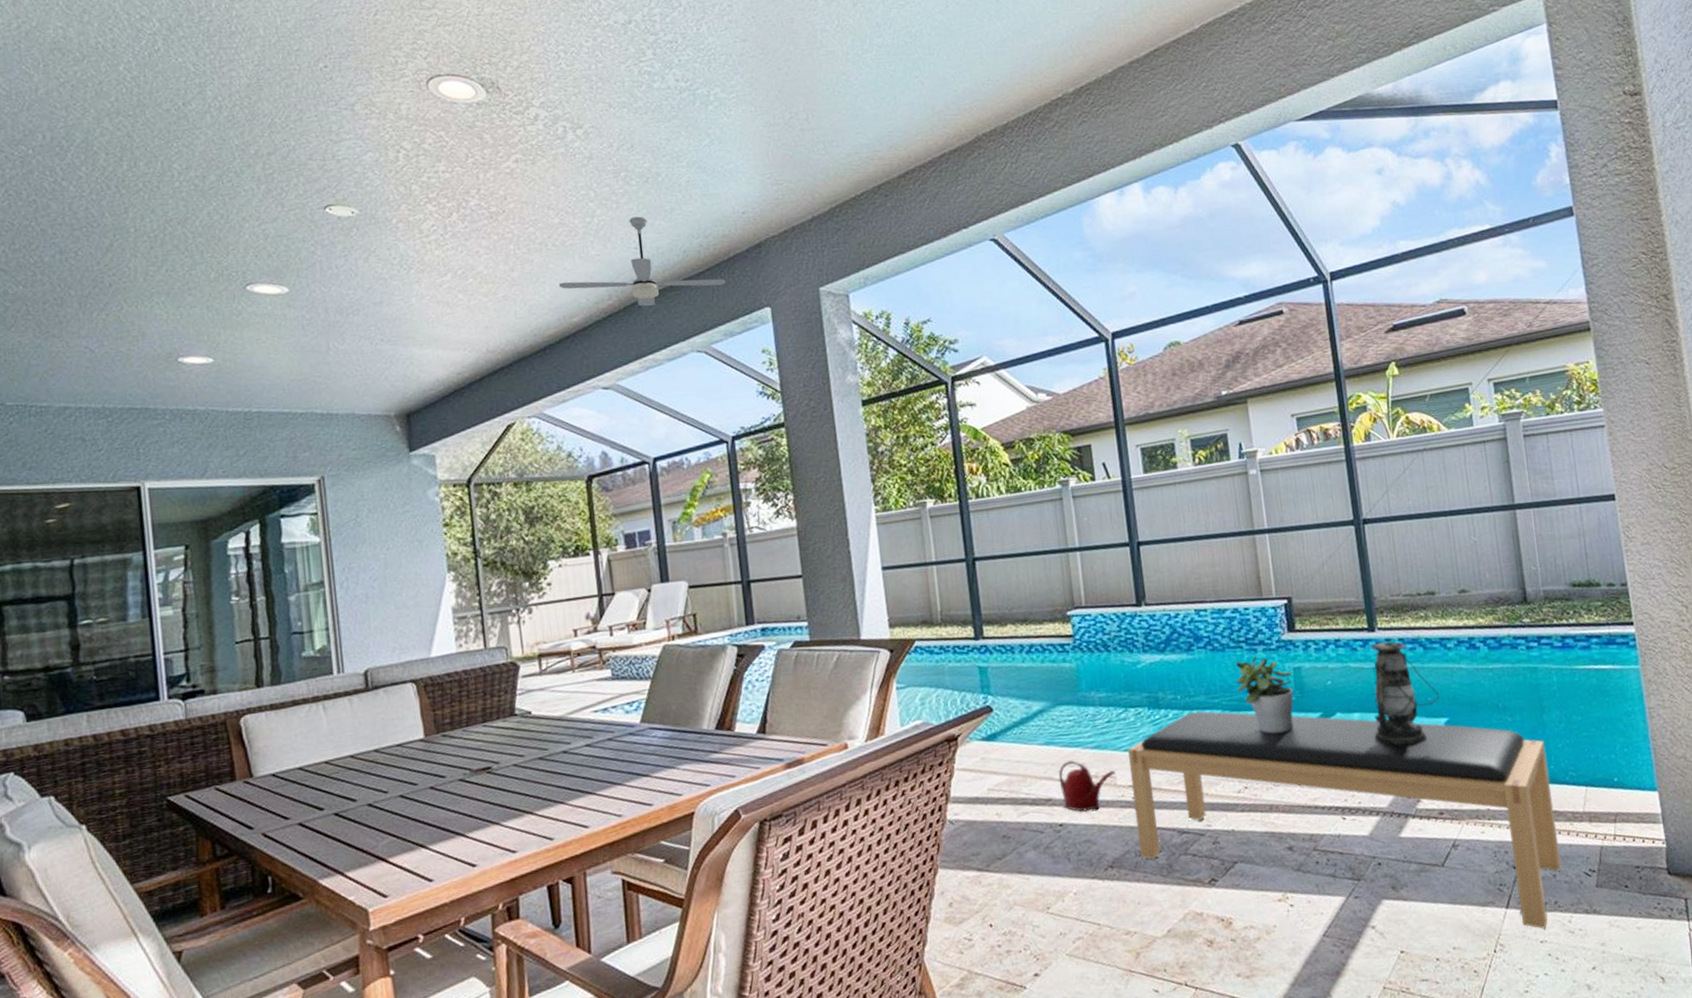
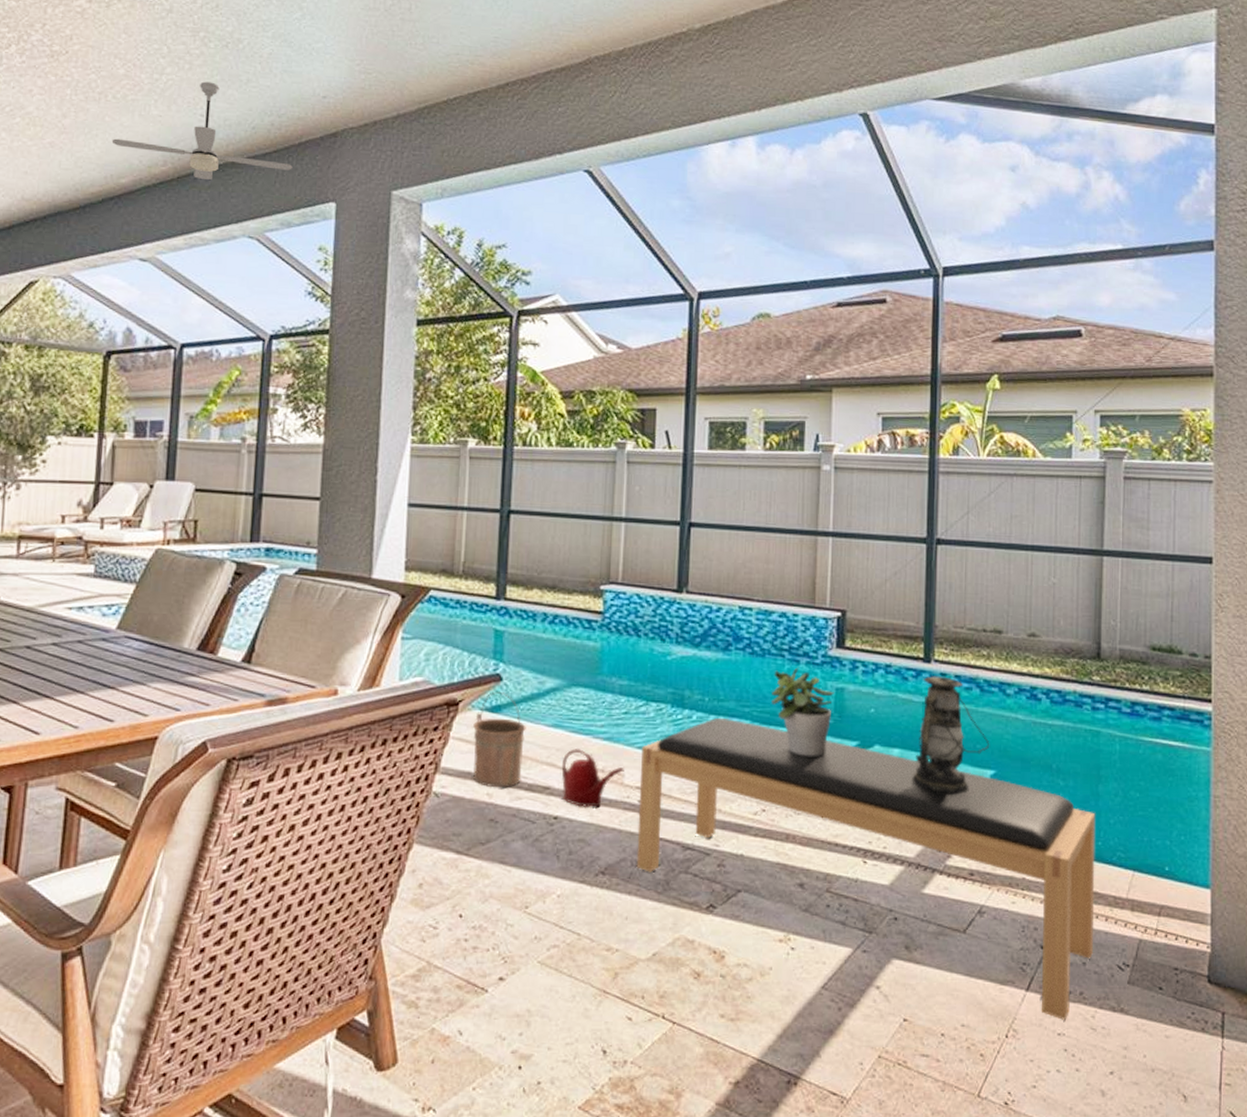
bucket: none [973,721,1025,809] -> present [472,691,526,788]

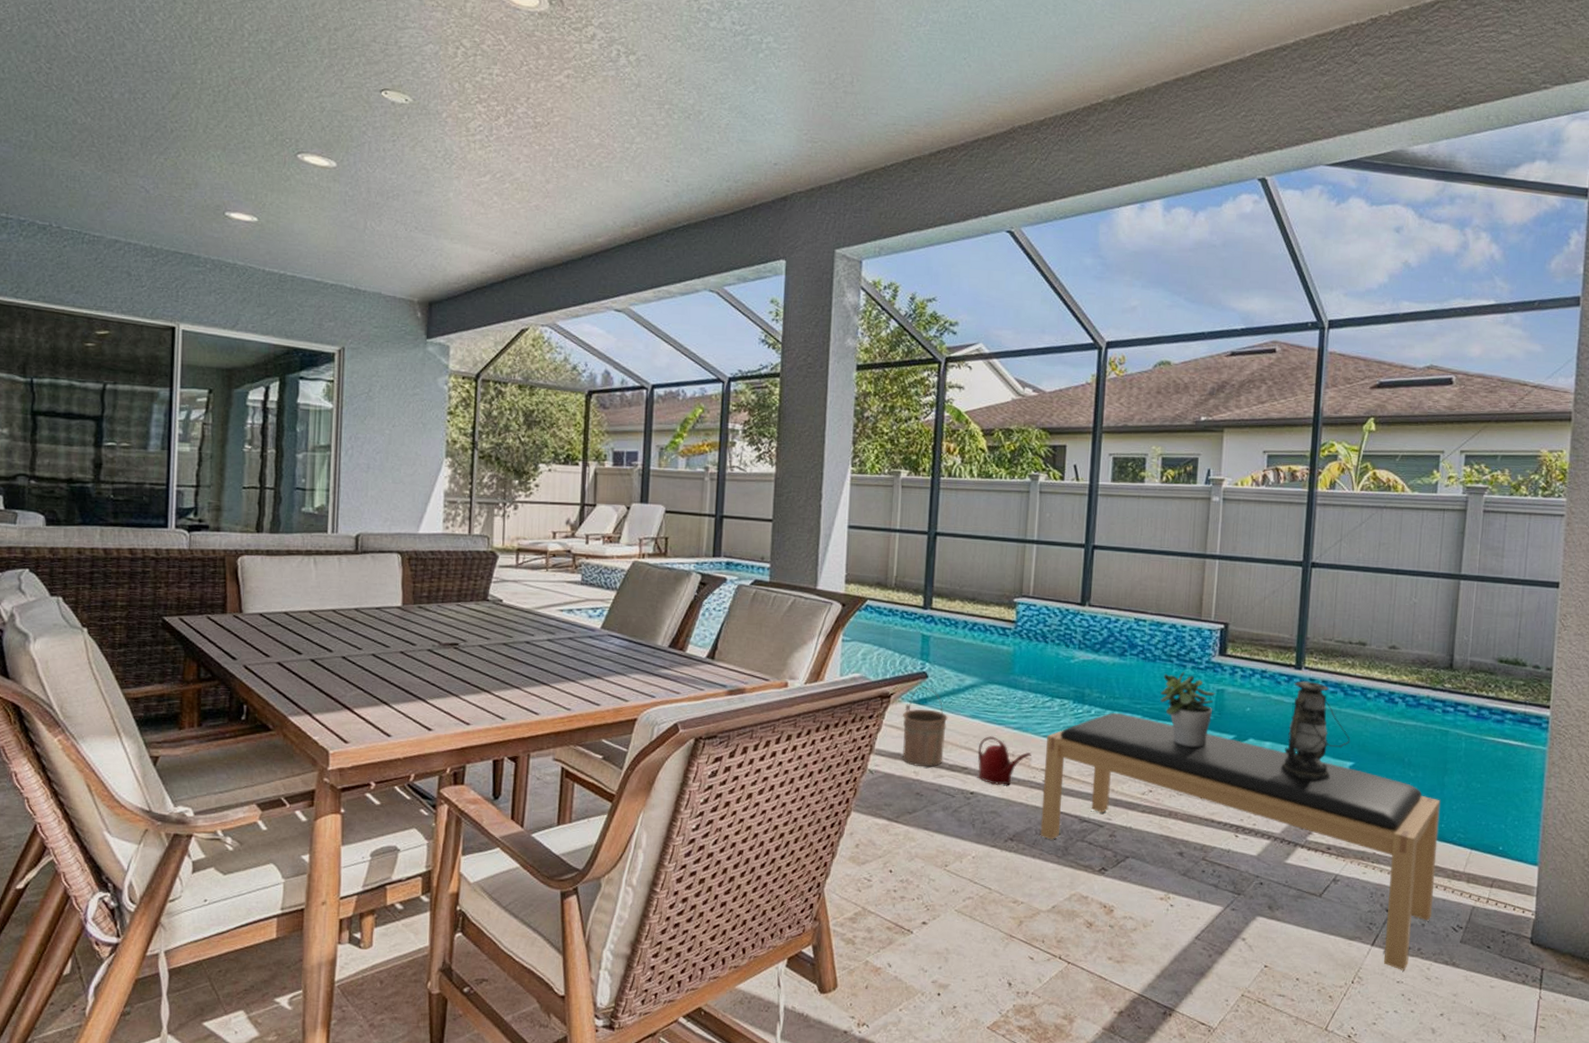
ceiling fan: present [111,81,293,180] -> none [589,150,748,239]

